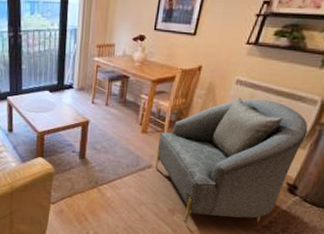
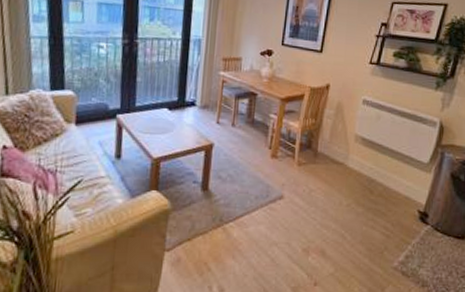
armchair: present [155,97,308,224] -> none [286,118,431,265]

